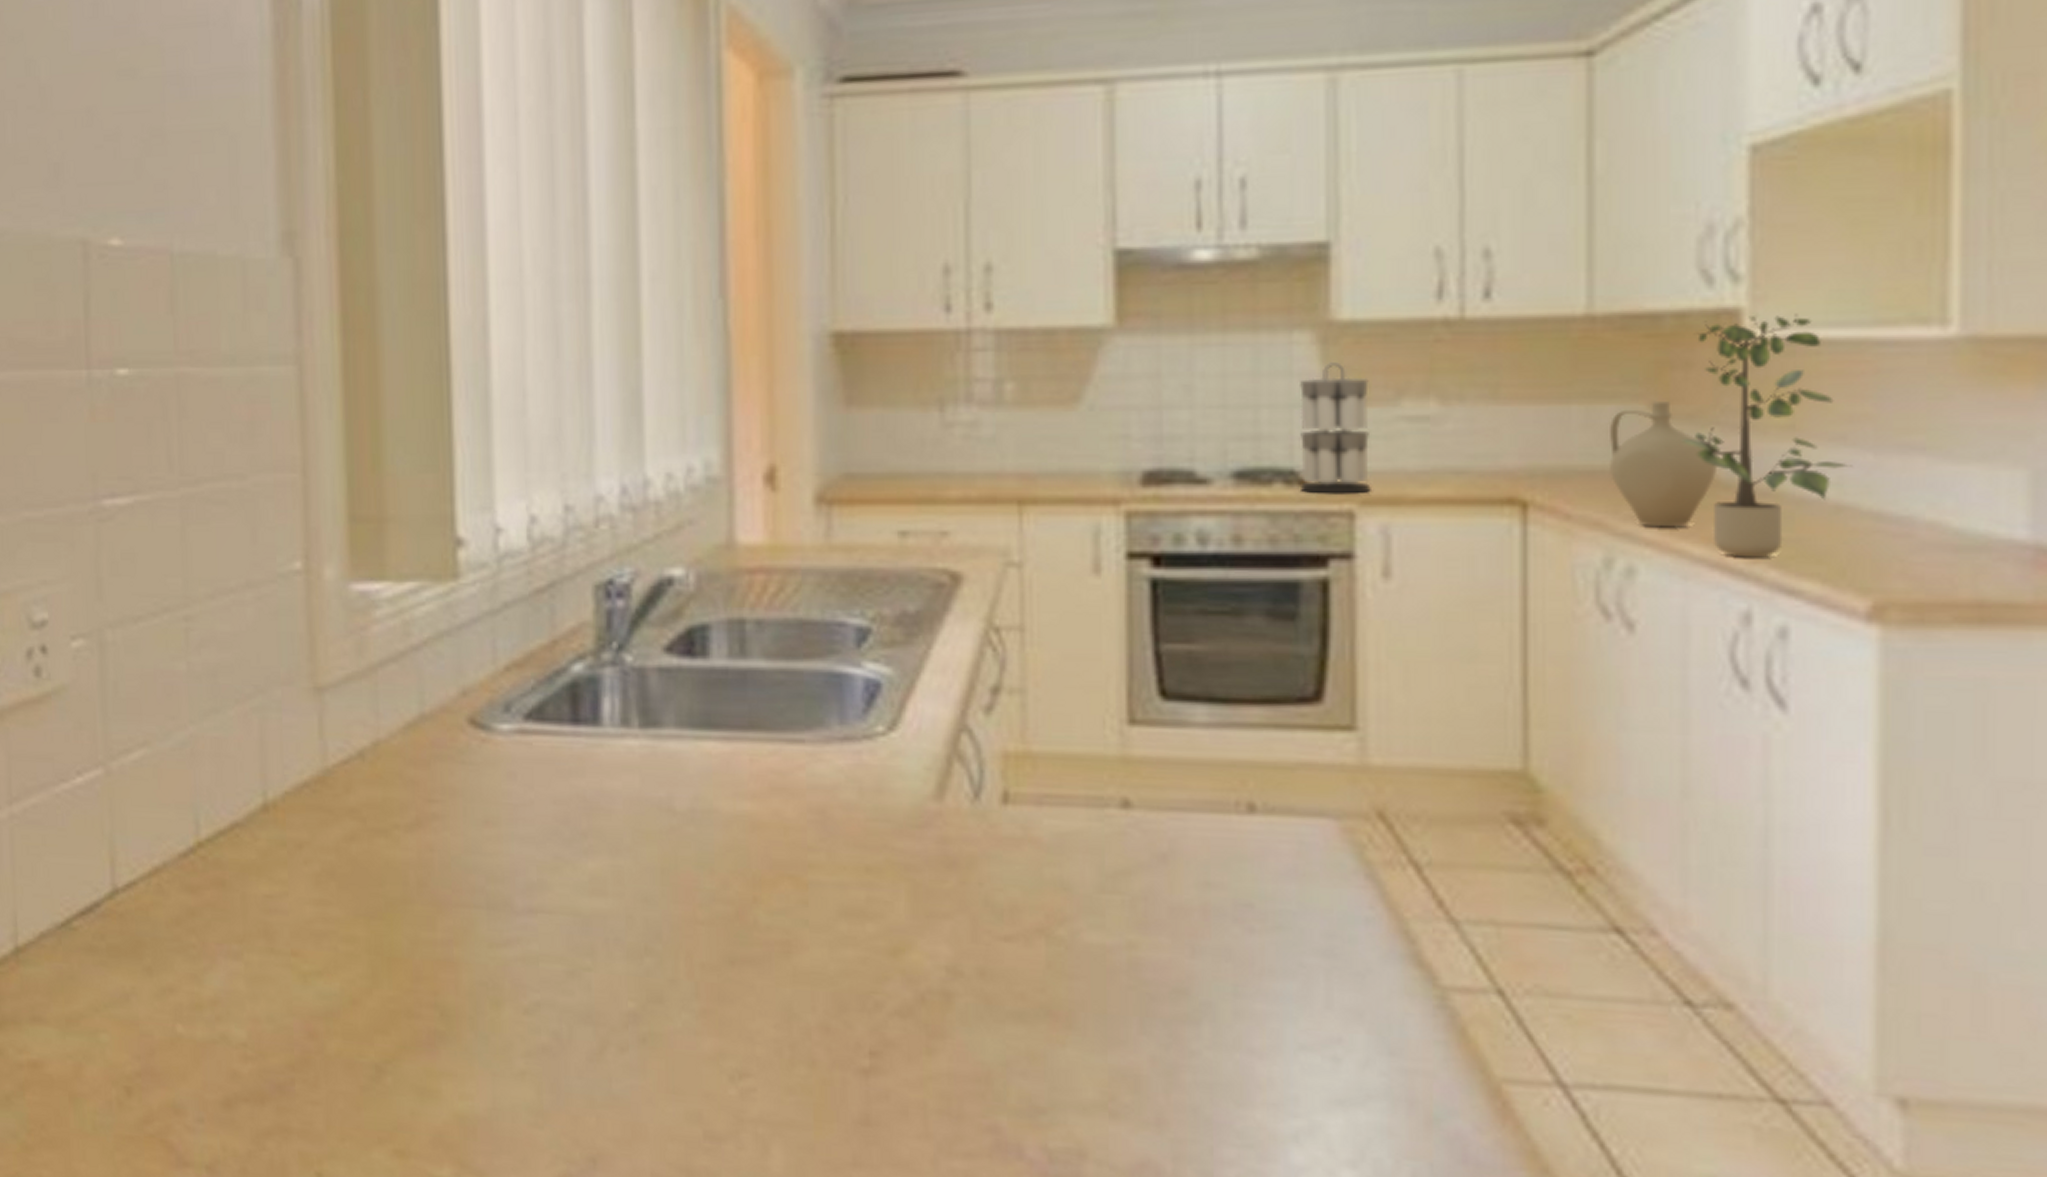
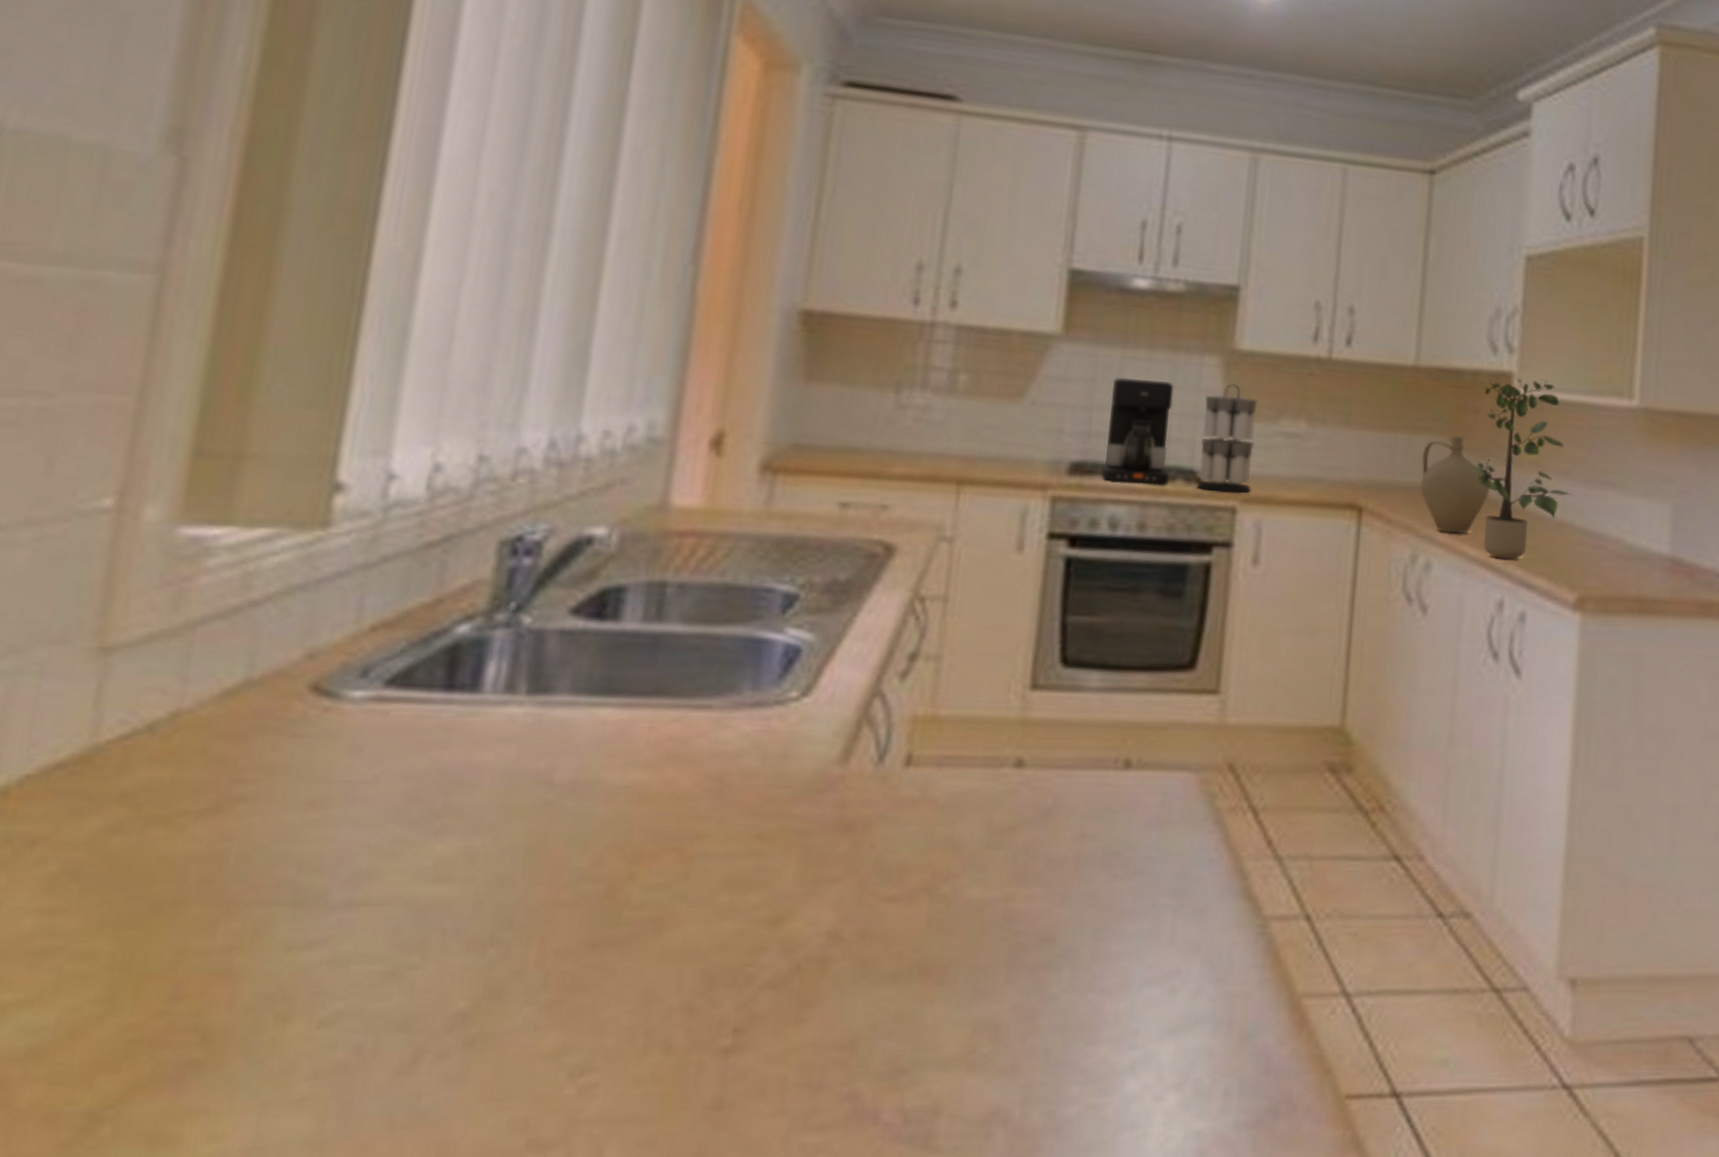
coffee maker: none [1181,368,1265,491] -> present [1101,377,1174,486]

